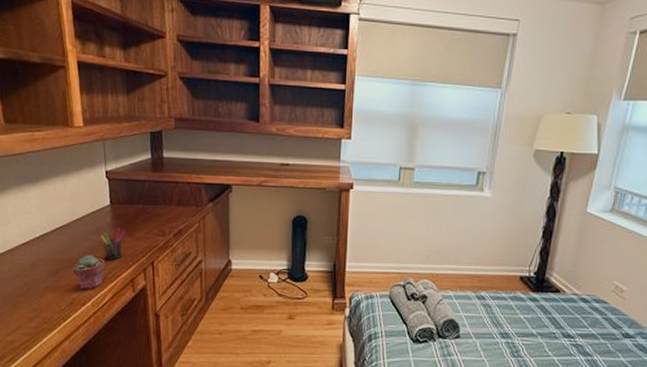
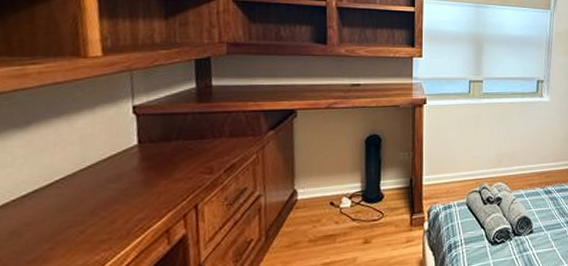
potted succulent: present [73,255,105,290] -> none [78,208,128,254]
pen holder: present [100,227,126,261] -> none [122,169,160,212]

